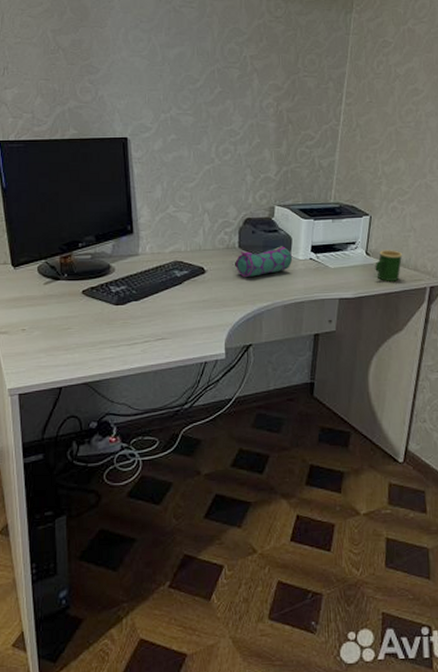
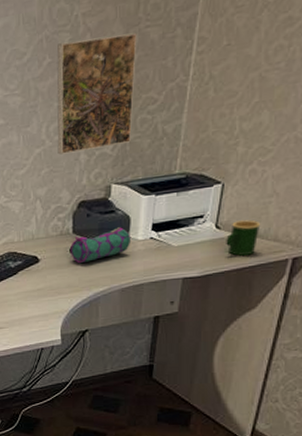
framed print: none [225,77,297,173] -> present [57,32,137,155]

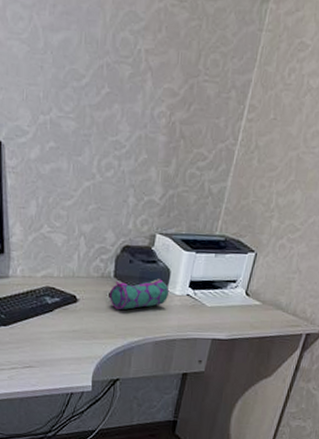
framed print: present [57,32,137,155] -> none [107,75,195,195]
mug: present [226,220,261,256] -> none [253,291,284,325]

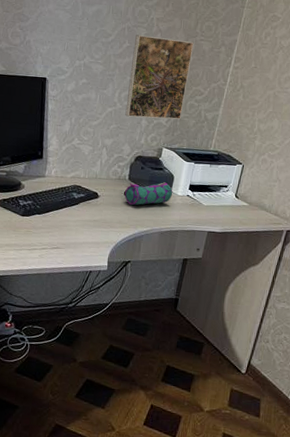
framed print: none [107,75,195,195] -> present [125,34,194,120]

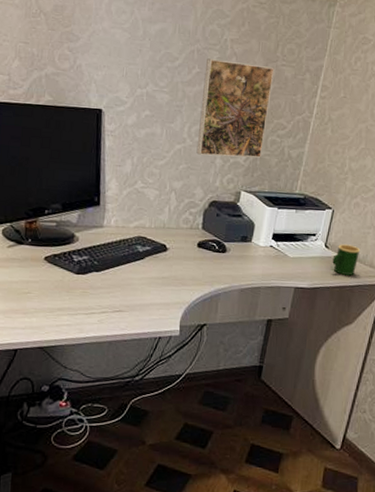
pencil case: present [125,182,173,206] -> none [198,231,254,259]
mug: none [241,195,267,222] -> present [332,244,361,276]

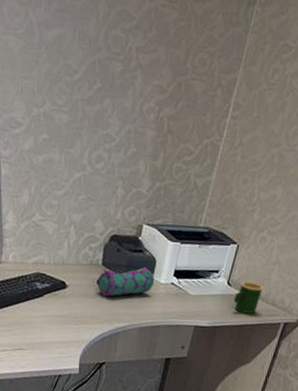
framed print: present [196,58,274,158] -> none [97,71,183,188]
pencil case: none [198,231,254,259] -> present [98,267,155,297]

